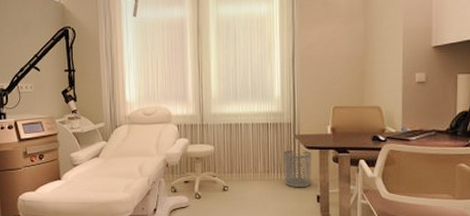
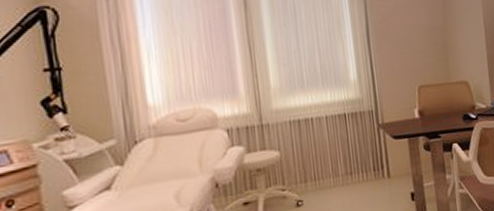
waste bin: present [283,150,312,188] -> none [367,141,403,188]

